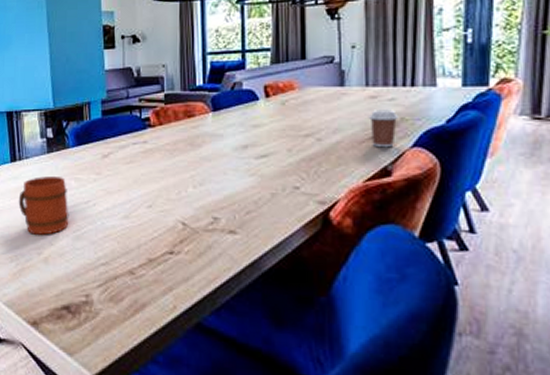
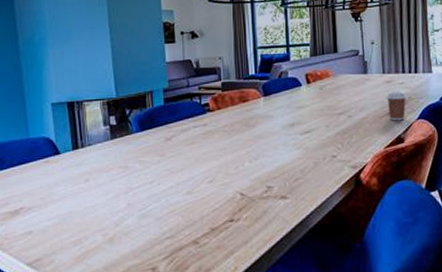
mug: present [18,176,69,235] -> none [81,161,134,217]

